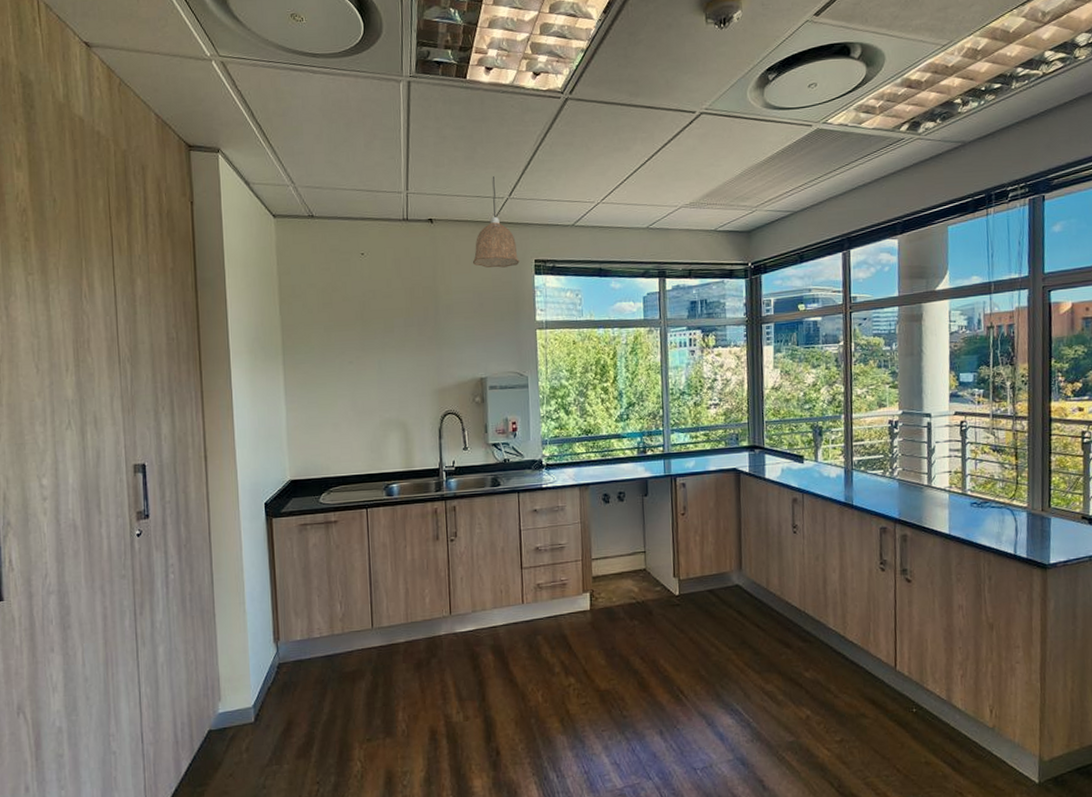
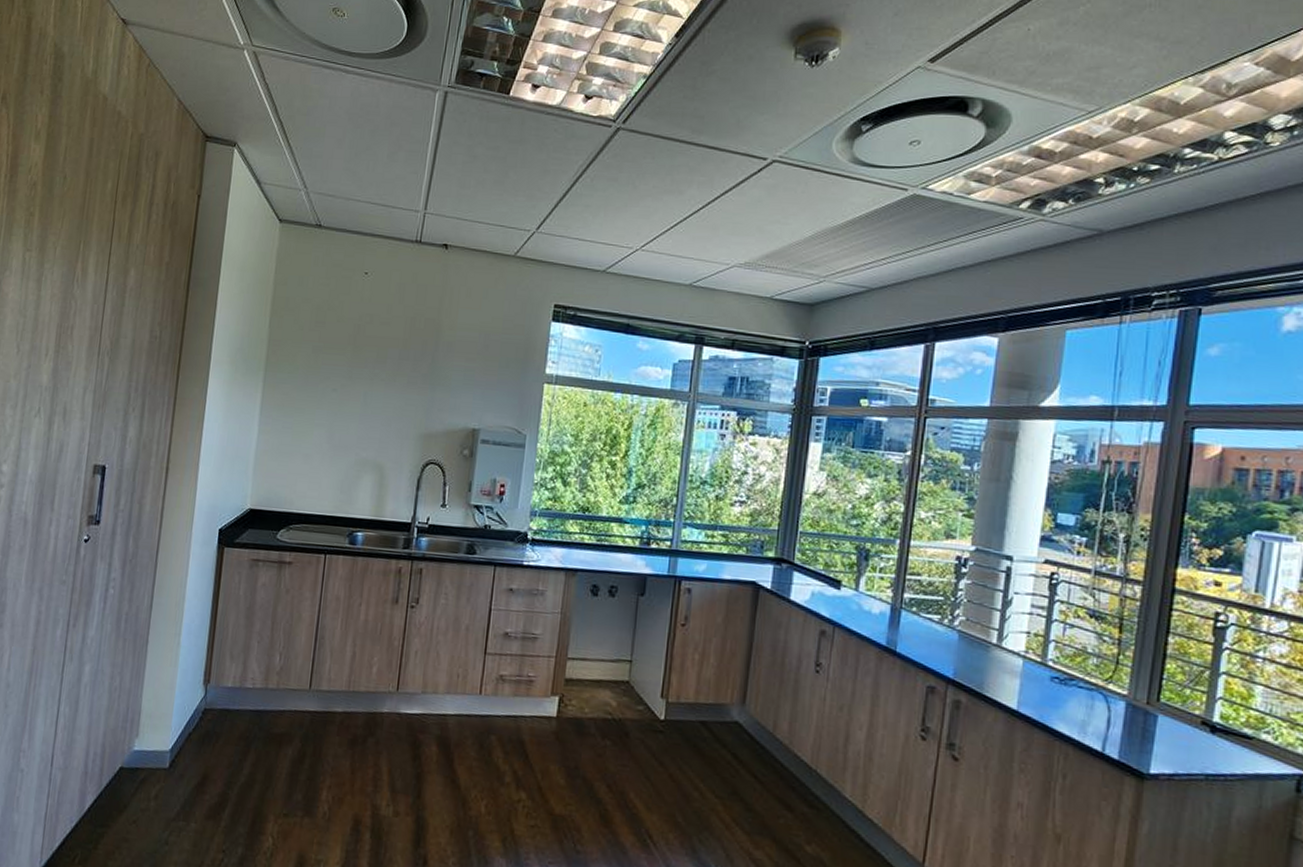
pendant lamp: present [473,176,520,268] -> none [485,206,537,309]

